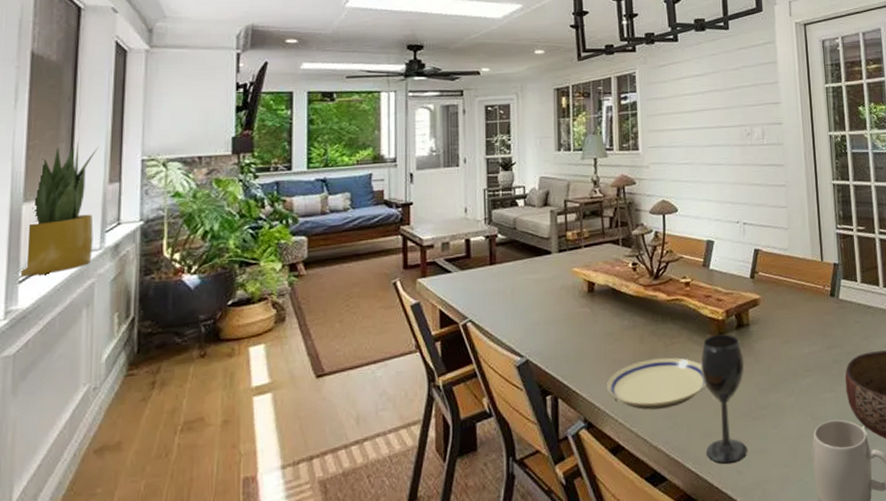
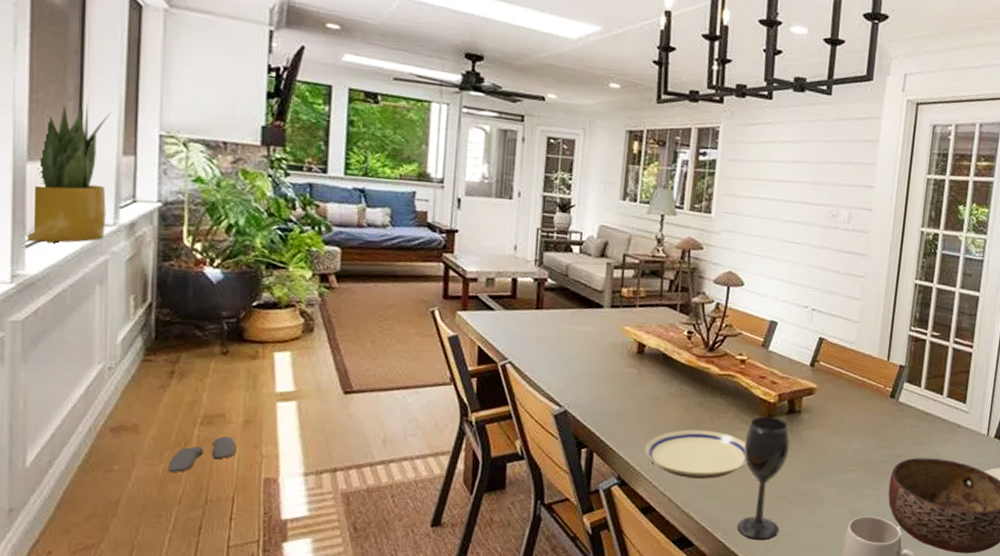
slippers: none [150,439,216,487] -> present [168,436,237,472]

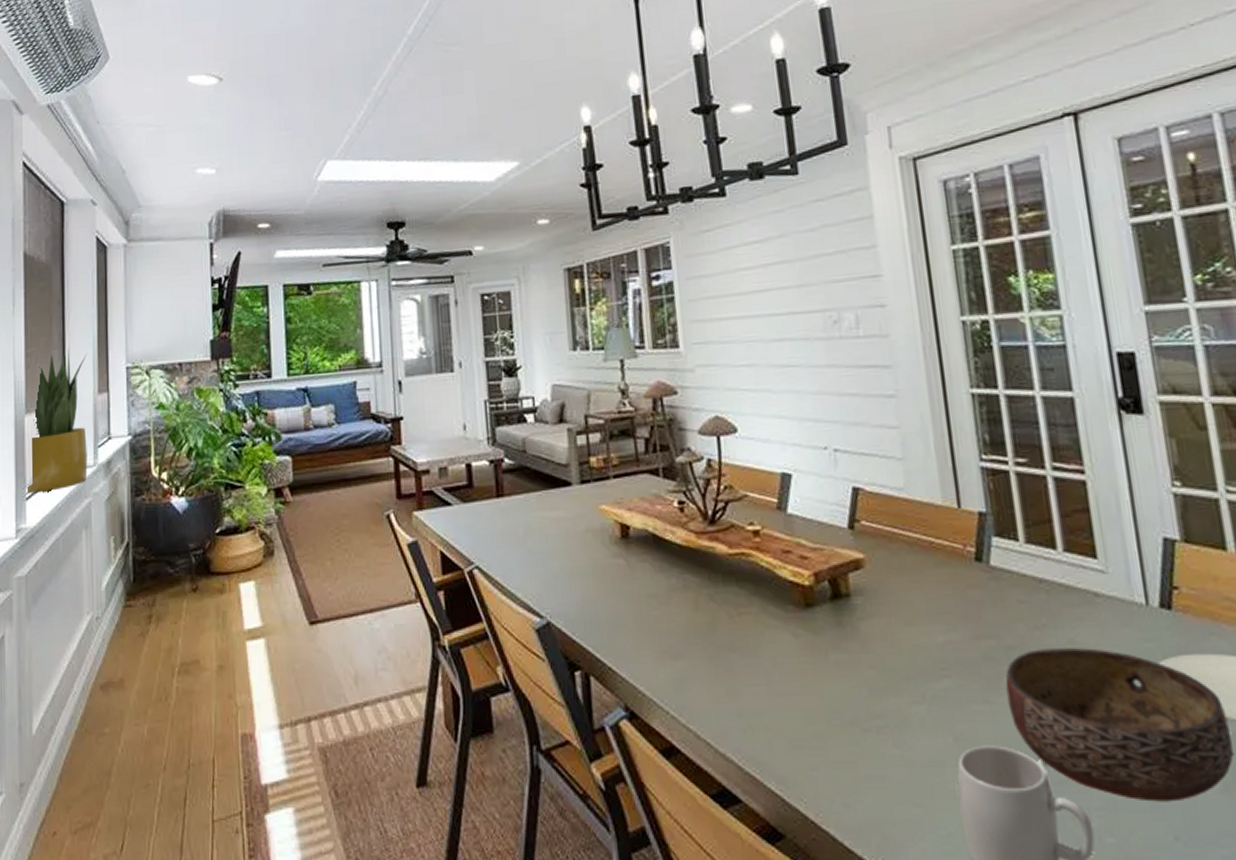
slippers: present [168,436,237,472] -> none [152,686,213,732]
plate: present [645,429,748,479] -> none [652,633,792,703]
wine glass: present [736,416,790,540] -> none [780,606,857,790]

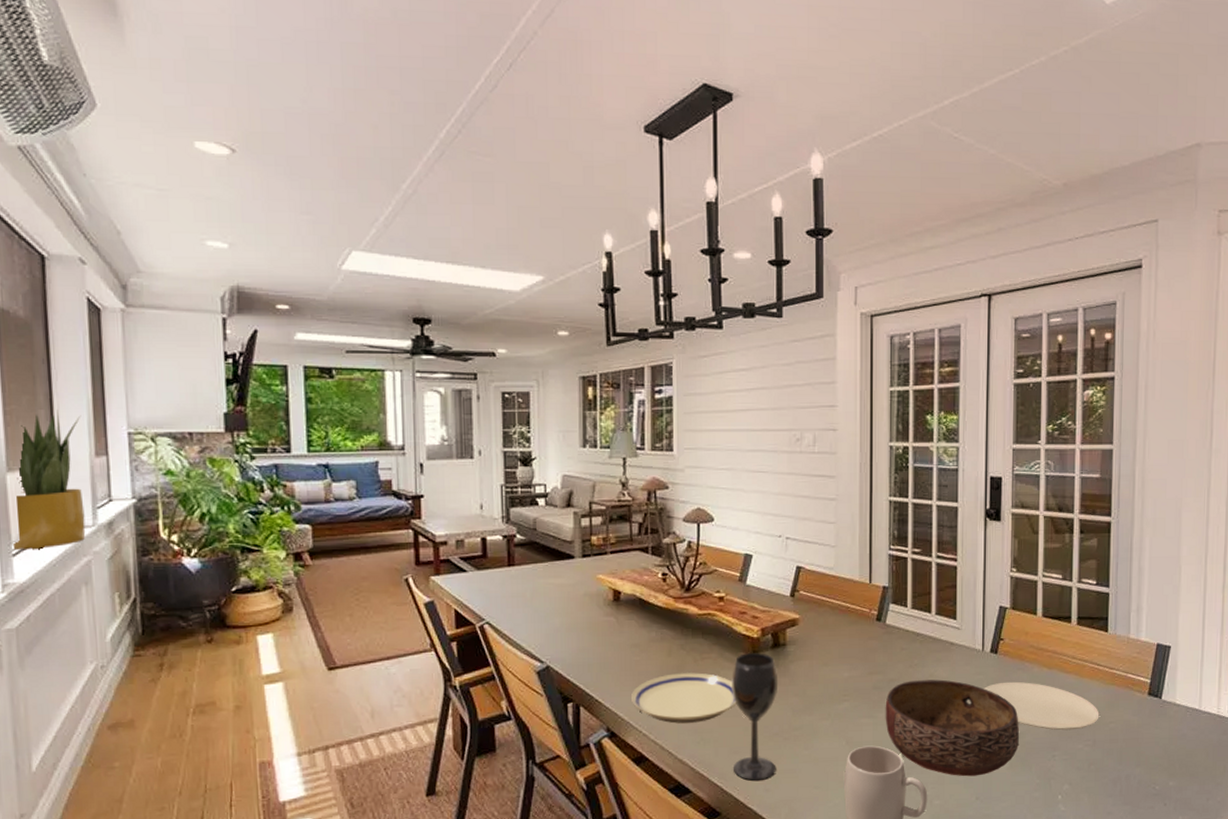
plate: none [652,633,792,703] -> present [631,673,737,724]
wine glass: none [780,606,857,790] -> present [732,653,779,781]

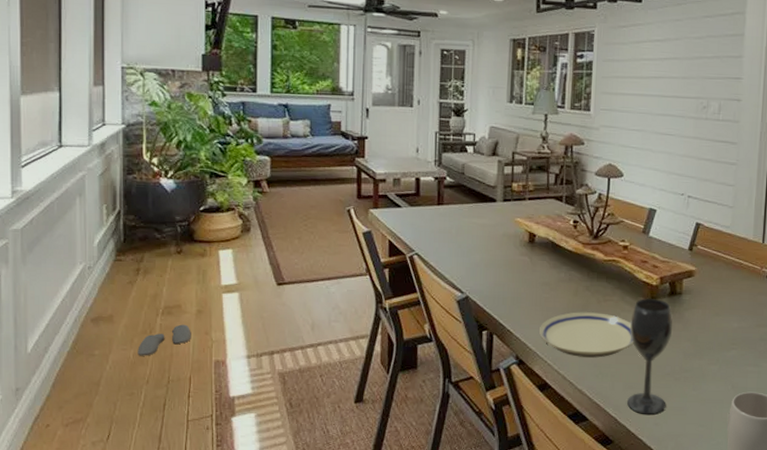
planter: present [13,410,86,551] -> none [22,44,84,163]
slippers: none [166,723,230,764] -> present [137,324,191,356]

